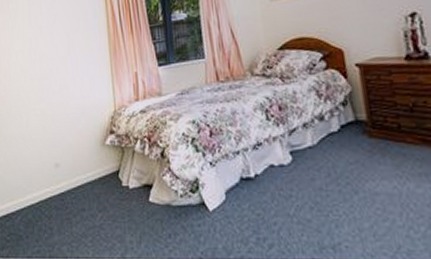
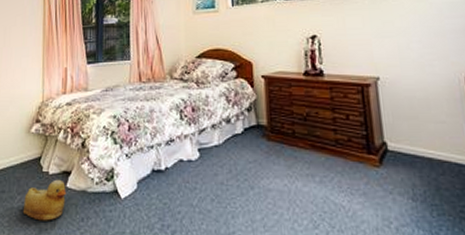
rubber duck: none [105,193,150,239] -> present [22,179,67,221]

